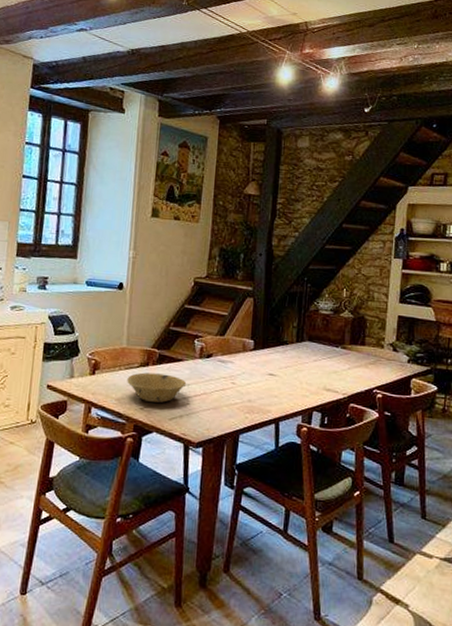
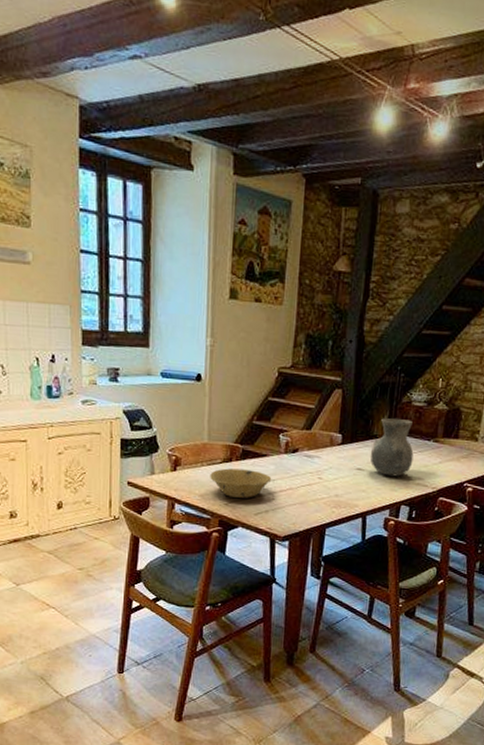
vase: none [281,325,323,383] -> present [370,418,414,477]

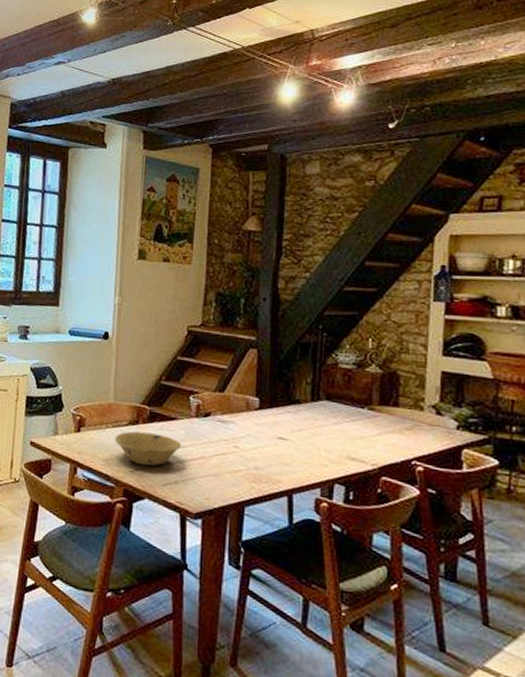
vase: present [370,418,414,477] -> none [293,381,345,450]

